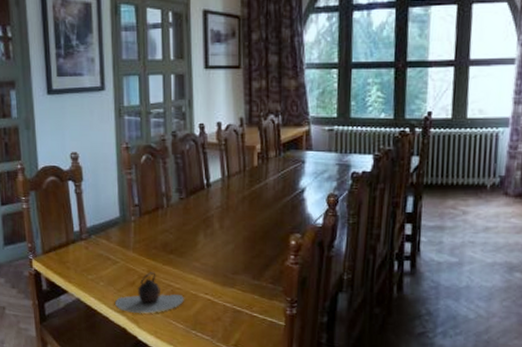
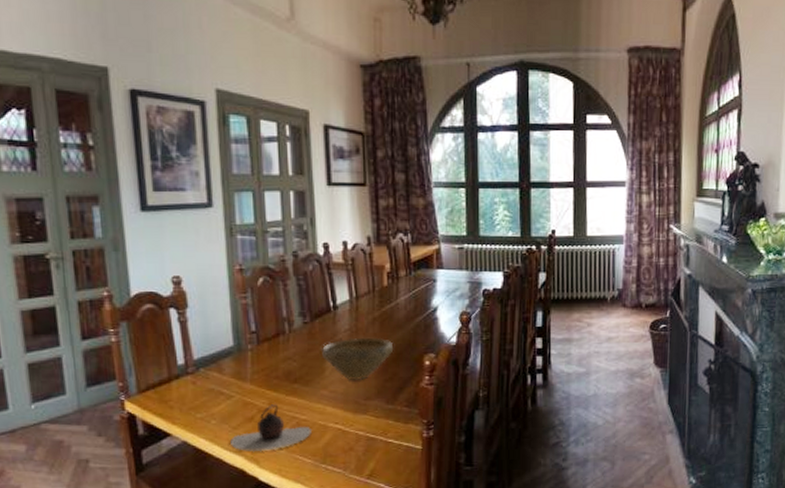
bowl: none [195,214,261,255] -> present [322,337,394,380]

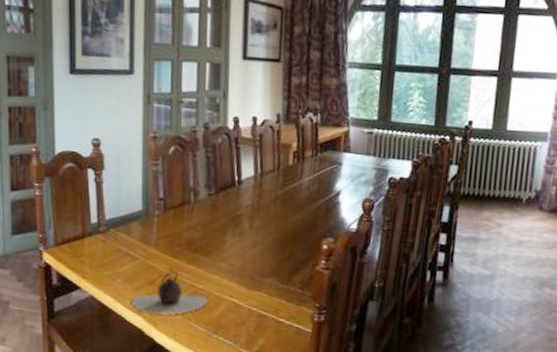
bowl: present [322,337,394,380] -> none [223,213,293,257]

